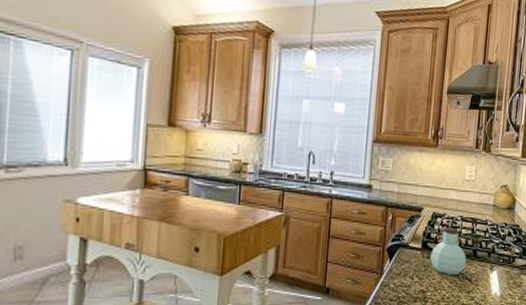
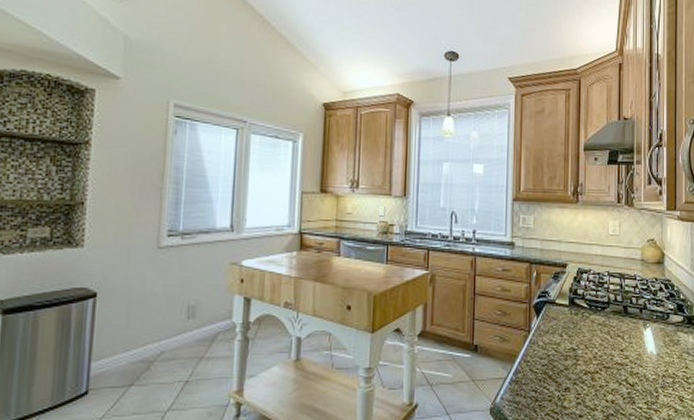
jar: present [430,227,467,276] -> none [579,283,617,333]

